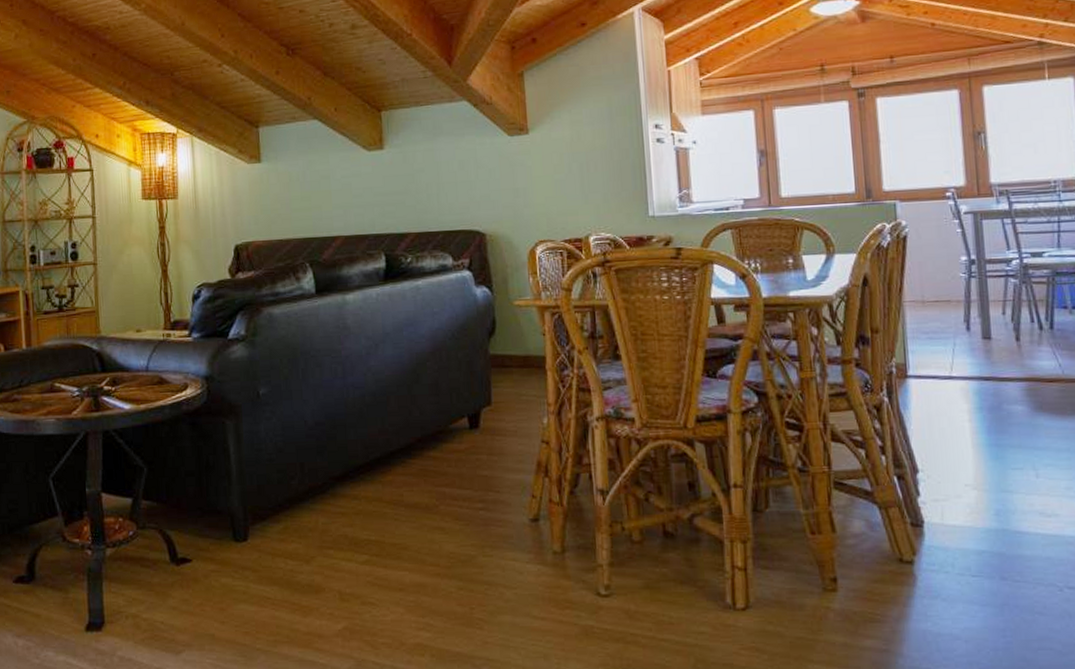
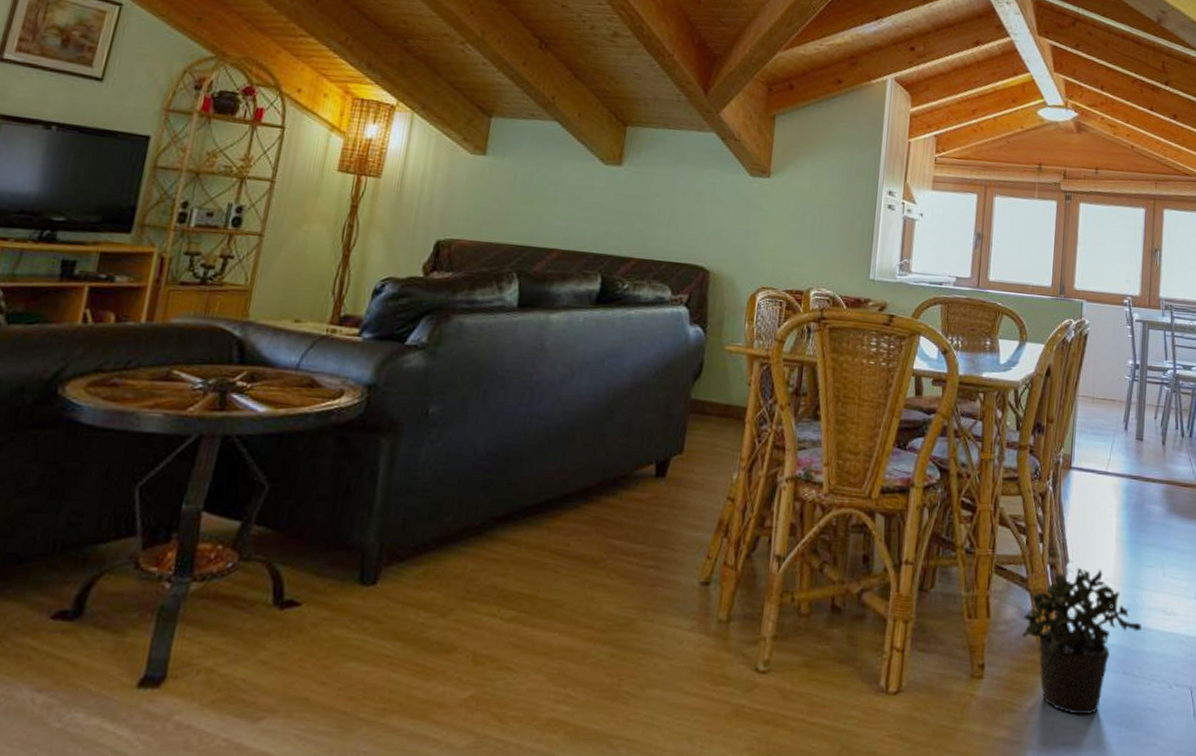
potted plant: none [873,476,1017,622] -> present [1022,568,1141,715]

